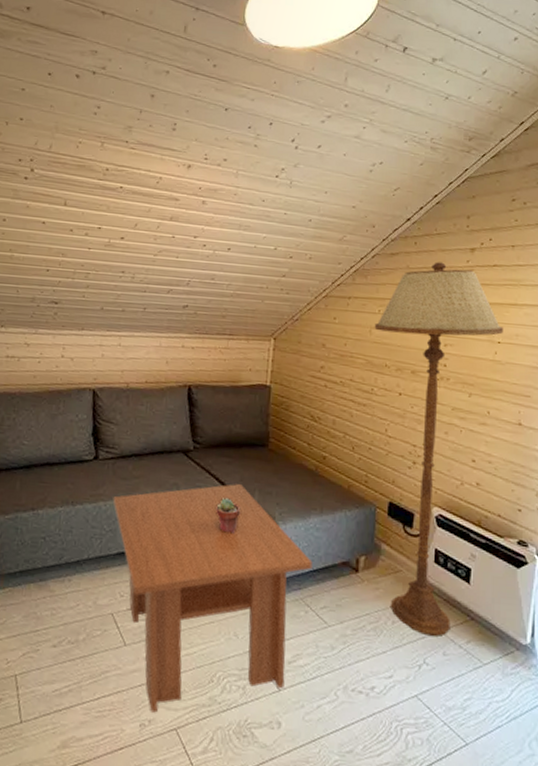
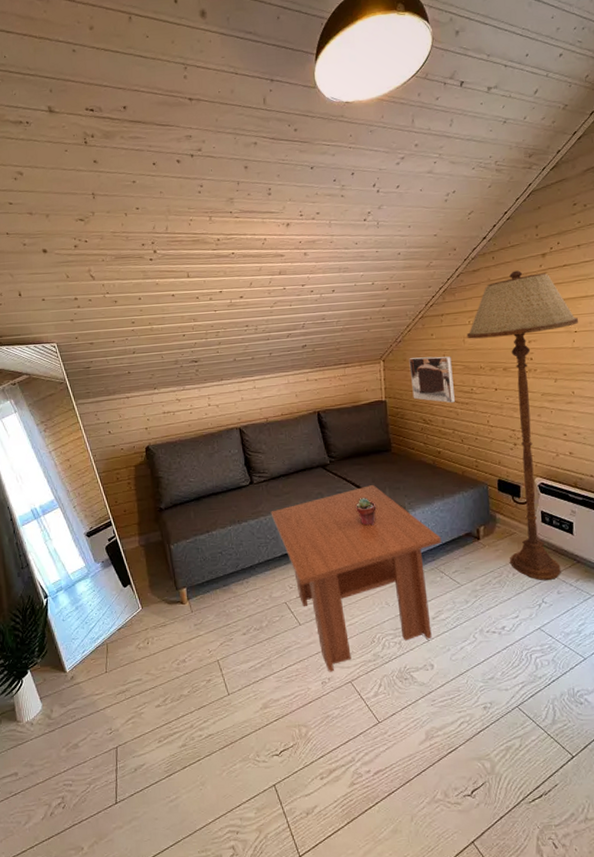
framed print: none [303,341,353,402] -> present [409,356,456,404]

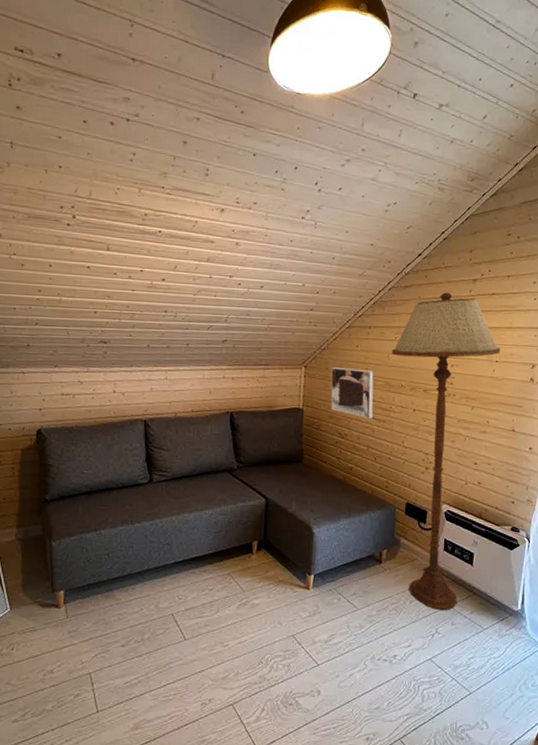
coffee table: present [270,484,442,672] -> none [167,495,343,693]
potted succulent: present [356,498,377,526] -> none [259,509,281,539]

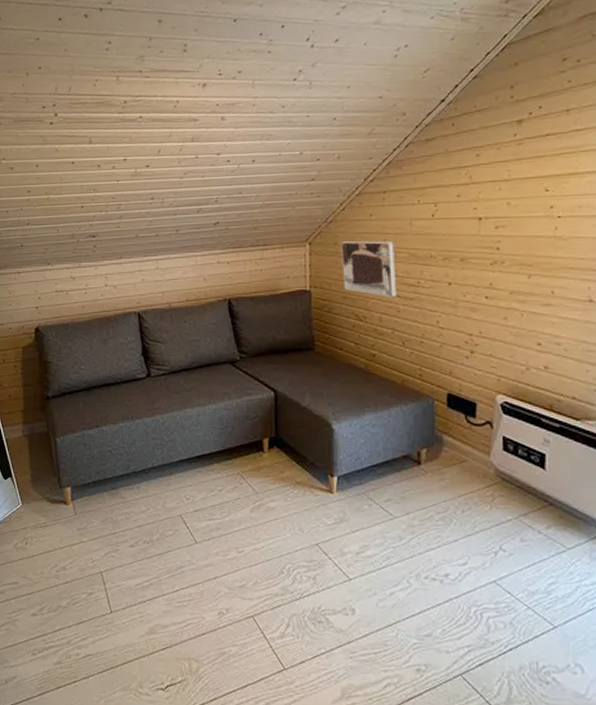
floor lamp: present [391,292,500,610] -> none [415,140,563,523]

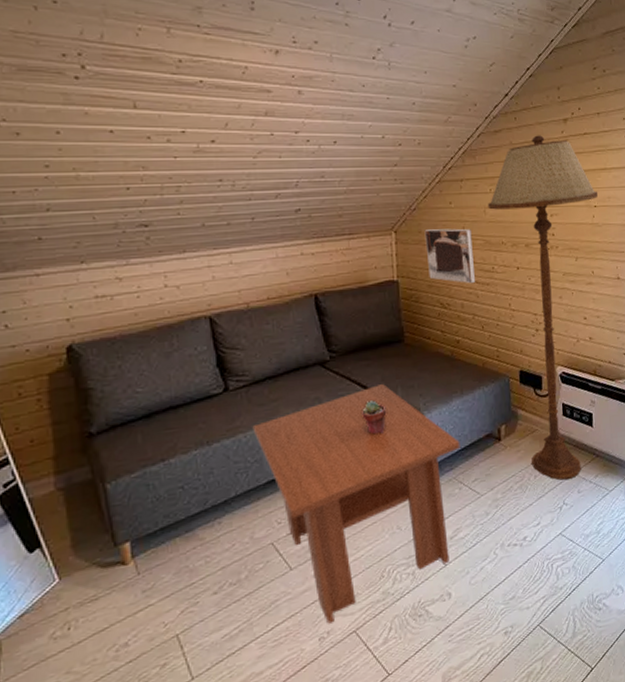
coffee table: none [169,387,372,602] -> present [252,383,460,624]
potted succulent: none [268,403,293,436] -> present [362,400,387,435]
floor lamp: none [415,140,563,523] -> present [487,135,598,481]

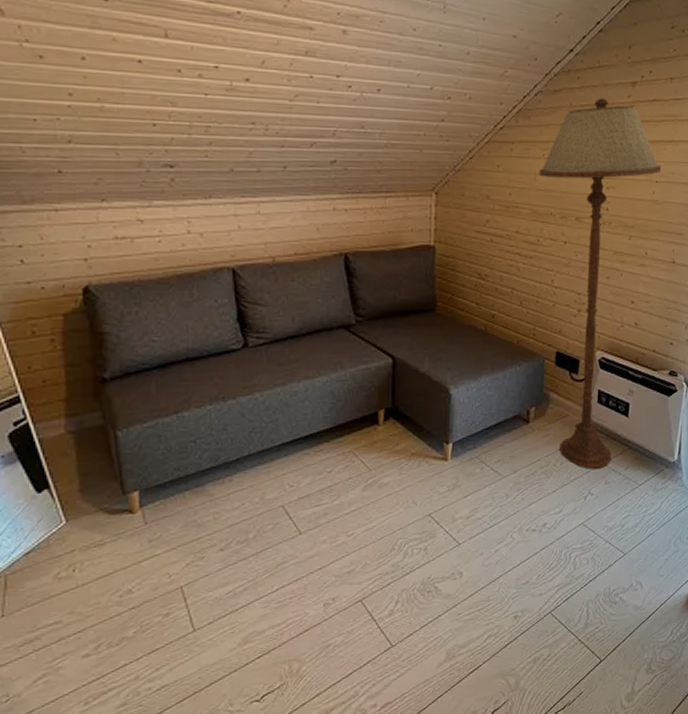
coffee table: present [252,383,460,624] -> none [270,352,486,591]
potted succulent: present [362,400,387,435] -> none [385,370,411,405]
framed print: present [424,228,476,284] -> none [467,193,519,256]

